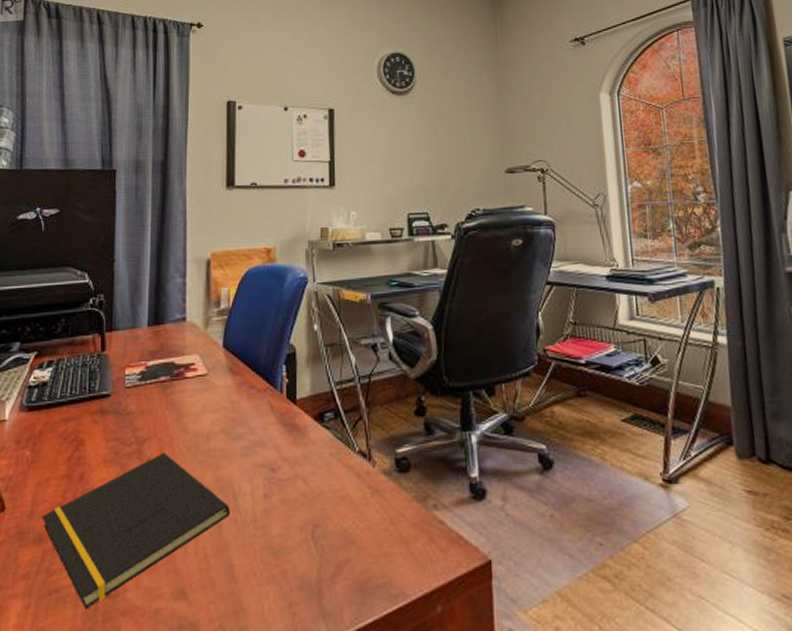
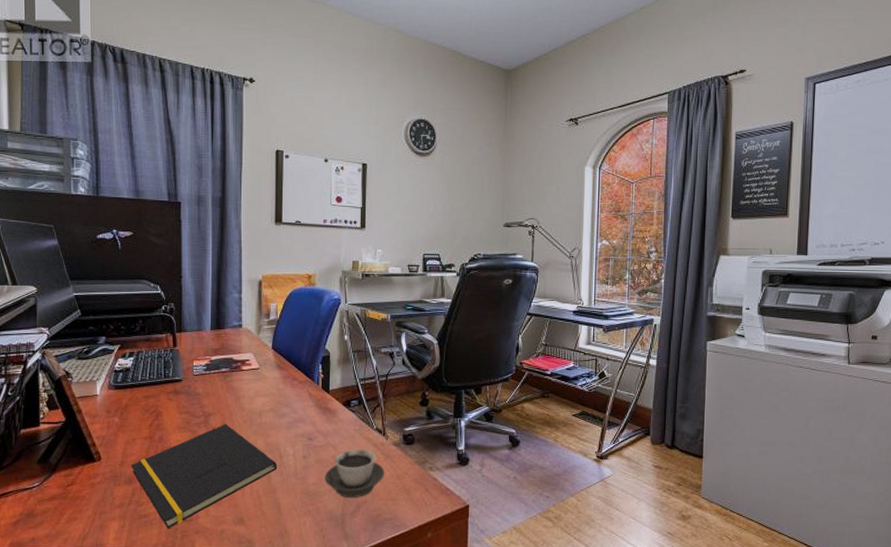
cup: none [293,482,374,555] -> present [325,449,385,498]

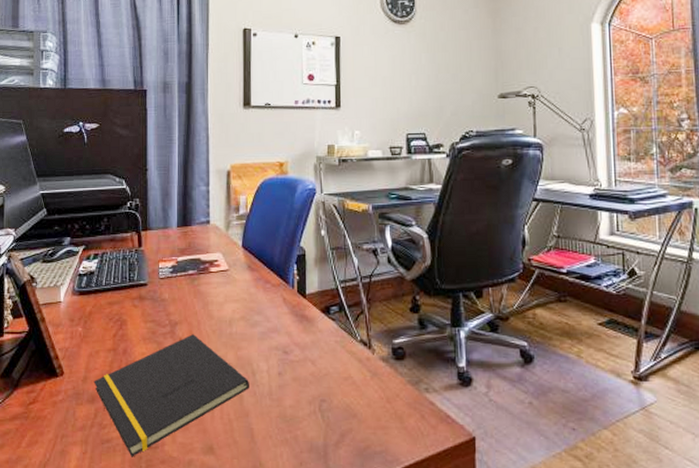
cup: present [325,449,385,498] -> none [303,365,373,425]

